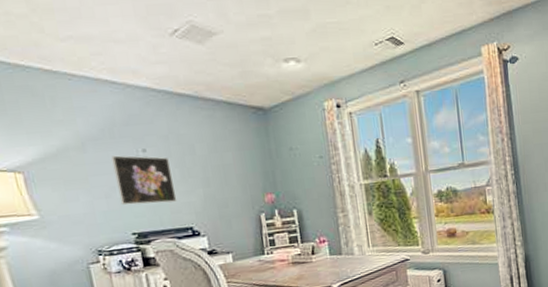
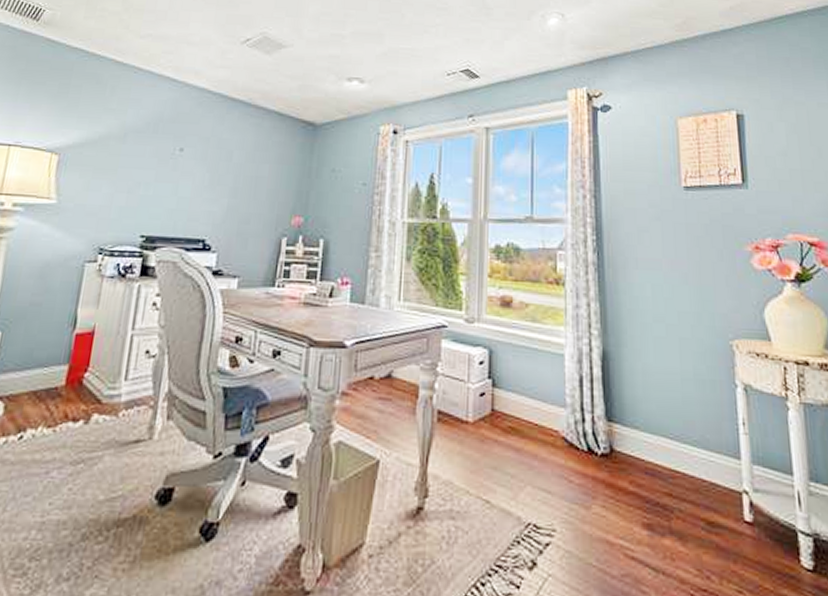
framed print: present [111,155,177,206] -> none [140,150,203,208]

